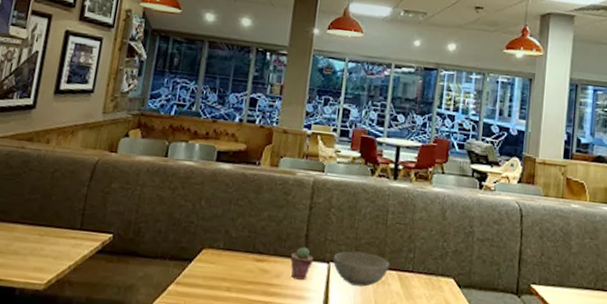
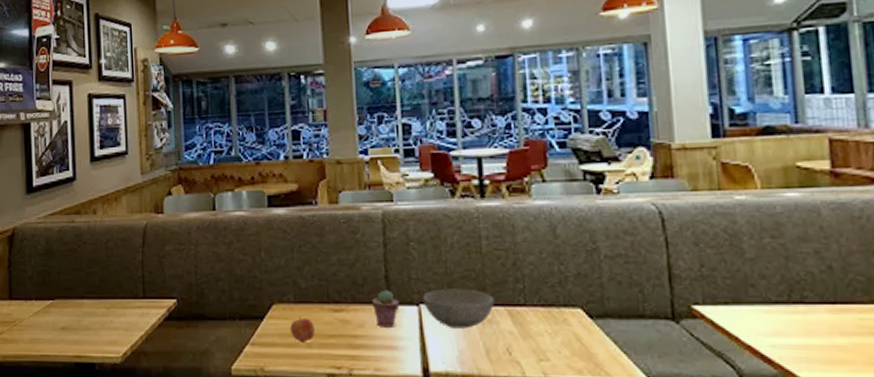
apple: none [214,262,237,287] -> present [290,316,315,344]

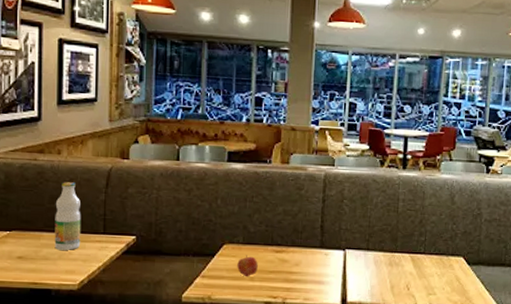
bottle: none [94,243,121,318] -> present [54,182,81,250]
potted succulent: present [372,290,400,327] -> none [308,237,330,267]
bowl: present [422,289,495,328] -> none [348,238,403,269]

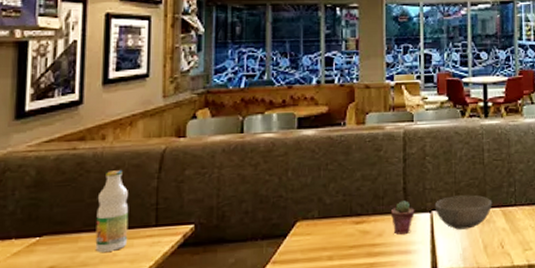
apple: present [237,255,258,277] -> none [313,231,336,257]
potted succulent: none [308,237,330,267] -> present [391,200,415,235]
bowl: none [348,238,403,269] -> present [434,195,493,230]

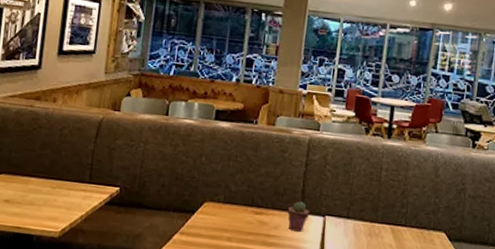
bottle: present [95,170,129,252] -> none [41,129,70,197]
bowl: present [434,195,493,230] -> none [328,205,383,239]

